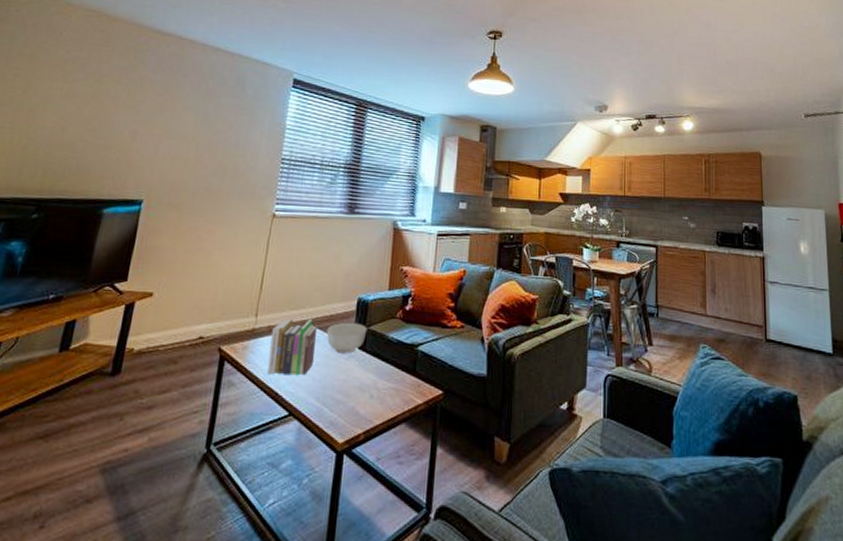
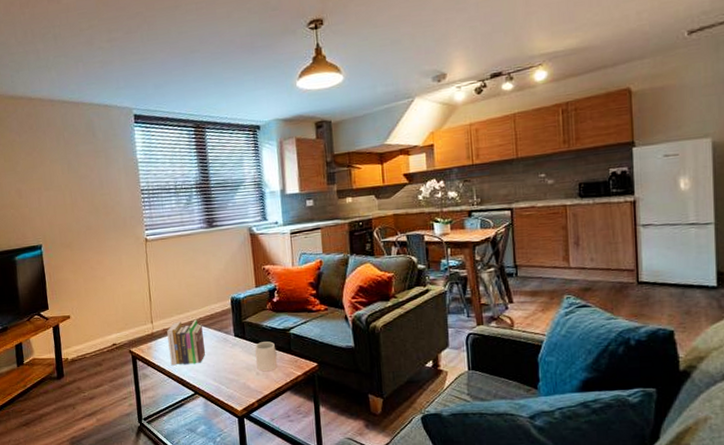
bowl: present [326,322,367,354] -> none [210,317,244,343]
mug: none [372,357,399,395] -> present [254,341,278,372]

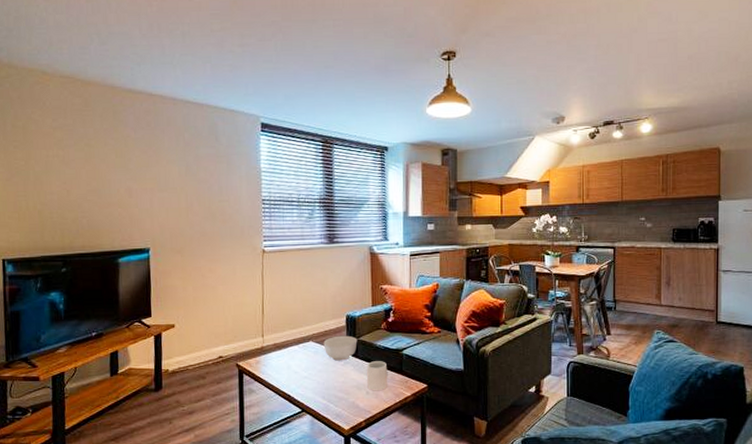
books: present [167,319,206,366] -> none [278,335,317,382]
bowl: none [210,317,244,343] -> present [323,335,358,361]

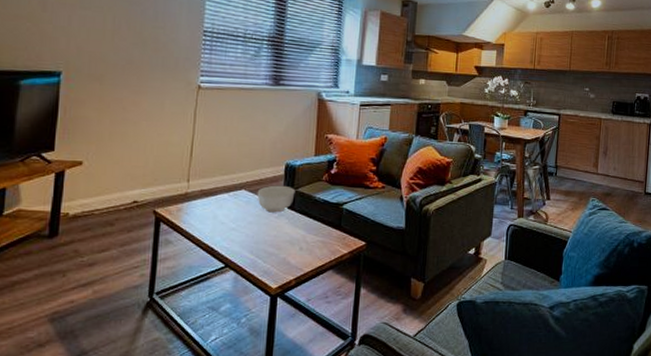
mug: present [366,361,388,391] -> none [301,215,326,247]

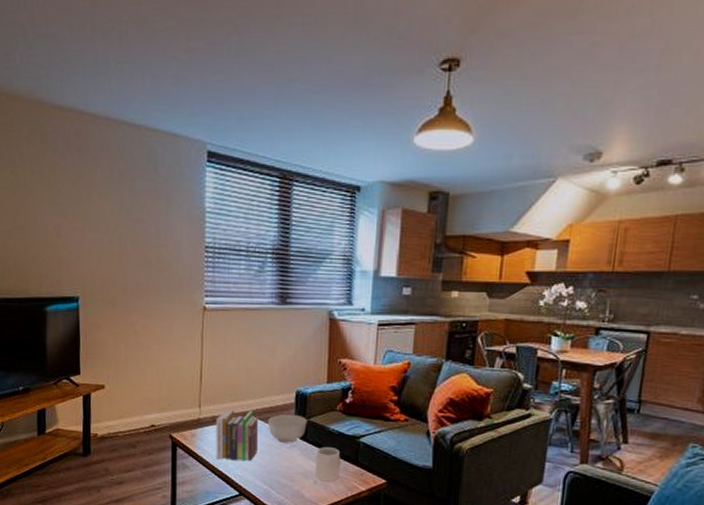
books: none [202,183,247,233] -> present [216,410,259,462]
mug: none [301,215,326,247] -> present [315,447,341,482]

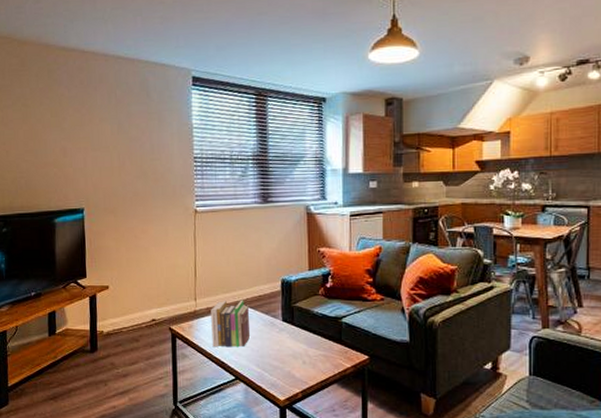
bowl: present [267,413,308,443] -> none [257,301,294,328]
mug: present [315,447,341,482] -> none [302,329,326,361]

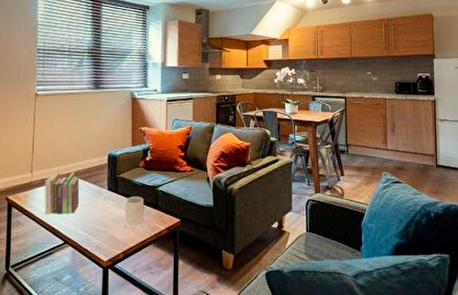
mug: none [302,329,326,361] -> present [125,197,145,225]

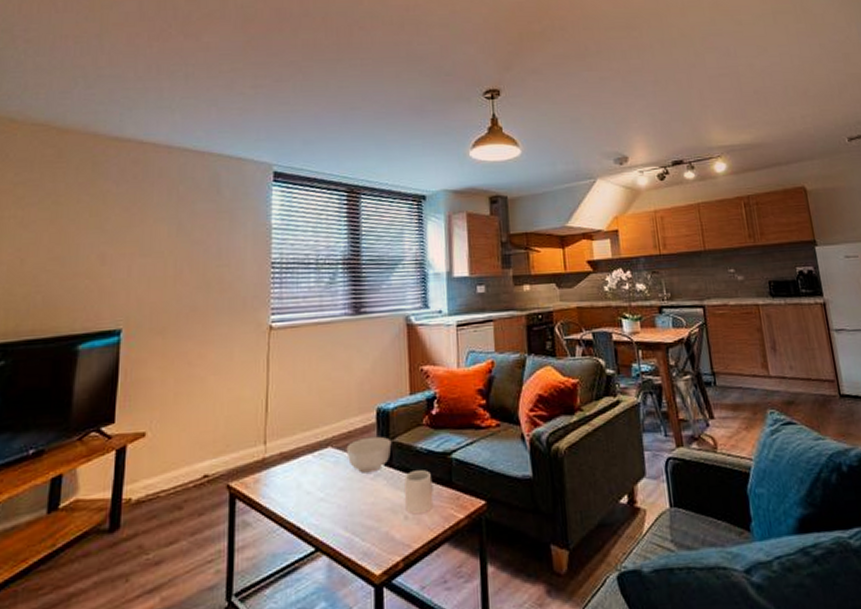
books: present [45,172,80,215] -> none [285,438,337,508]
bowl: none [87,172,118,196] -> present [346,436,392,474]

